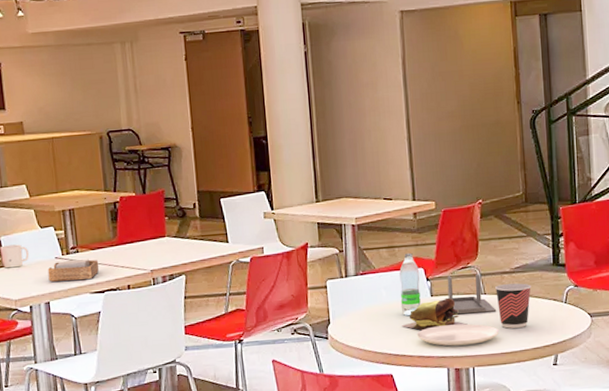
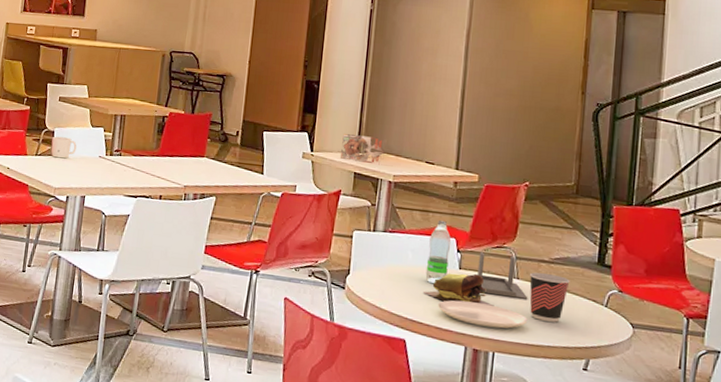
napkin holder: present [47,259,99,282] -> none [89,160,138,183]
book: none [300,183,344,213] -> present [339,133,387,164]

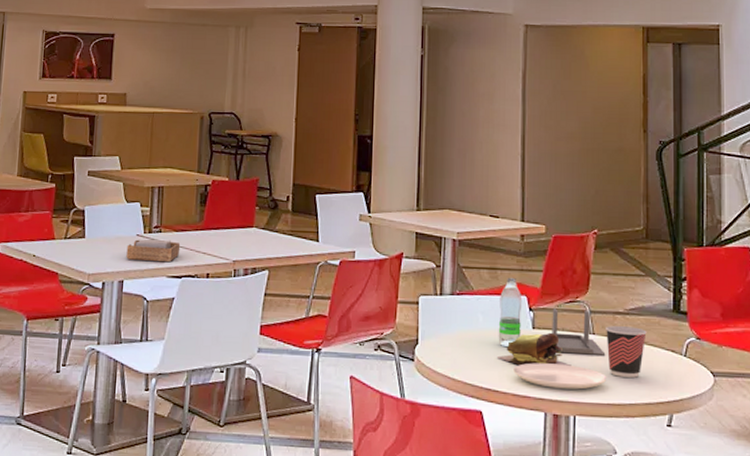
mug: present [51,136,77,159] -> none [82,215,111,240]
napkin holder: none [89,160,138,183] -> present [126,239,181,263]
book: present [339,133,387,164] -> none [399,190,448,221]

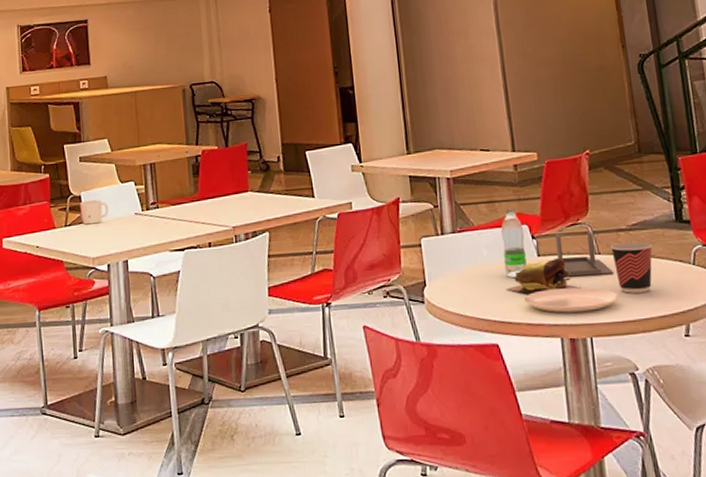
mug: none [82,215,111,240] -> present [80,199,109,225]
napkin holder: present [126,239,181,263] -> none [127,215,180,239]

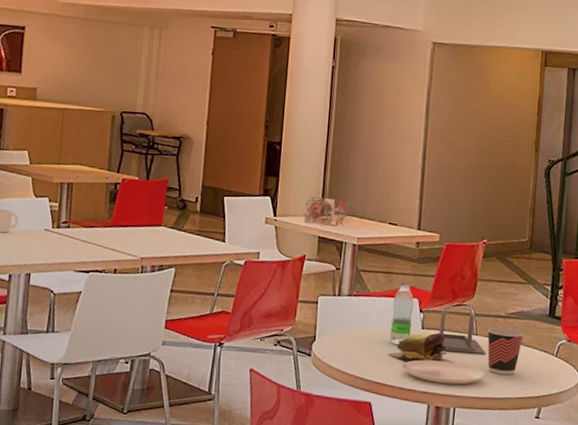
book: none [389,134,437,165] -> present [303,196,351,227]

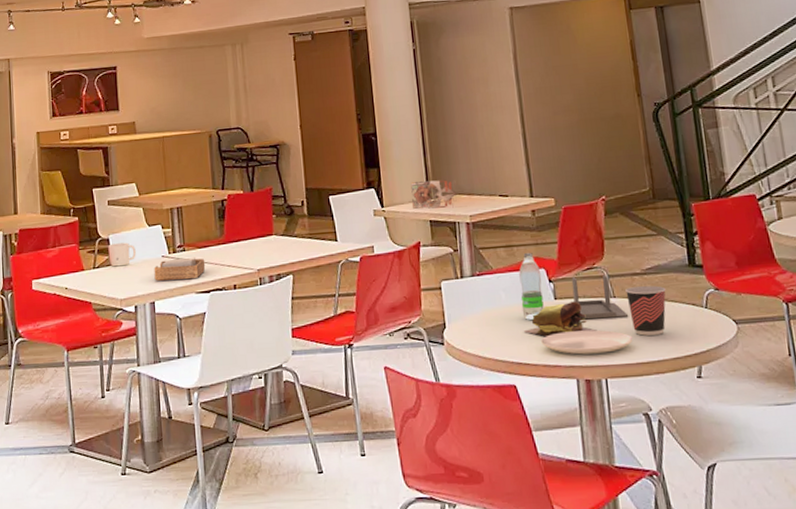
napkin holder: none [33,233,89,258] -> present [154,258,206,281]

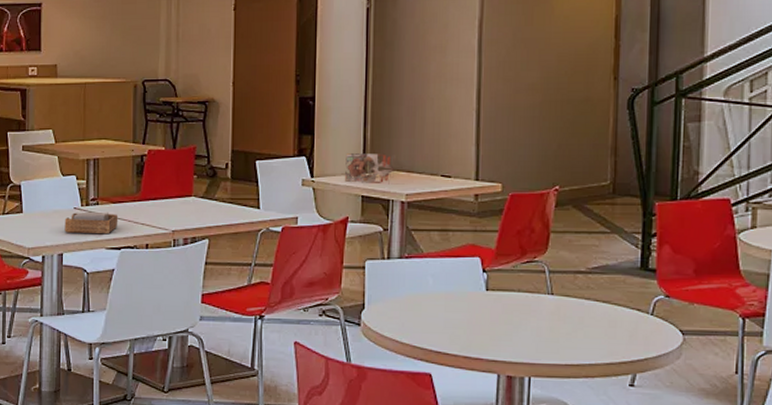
mug: present [108,242,136,267] -> none [19,190,47,215]
bottle: present [519,252,544,320] -> none [449,238,476,309]
sandwich: present [523,302,597,337] -> none [447,295,528,328]
plate: present [541,329,633,355] -> none [465,325,566,351]
napkin holder: present [571,275,629,320] -> none [504,269,565,316]
cup: present [625,285,666,336] -> none [565,286,611,338]

